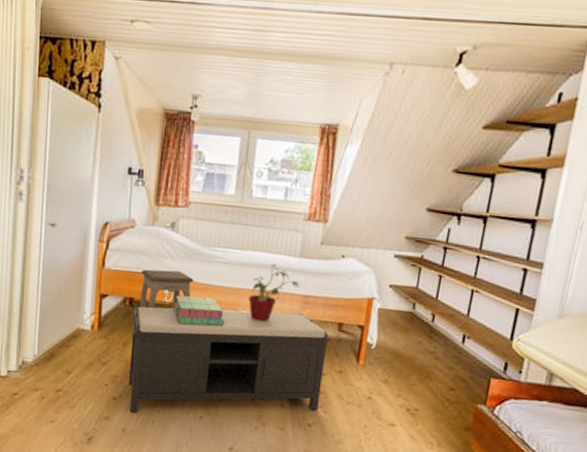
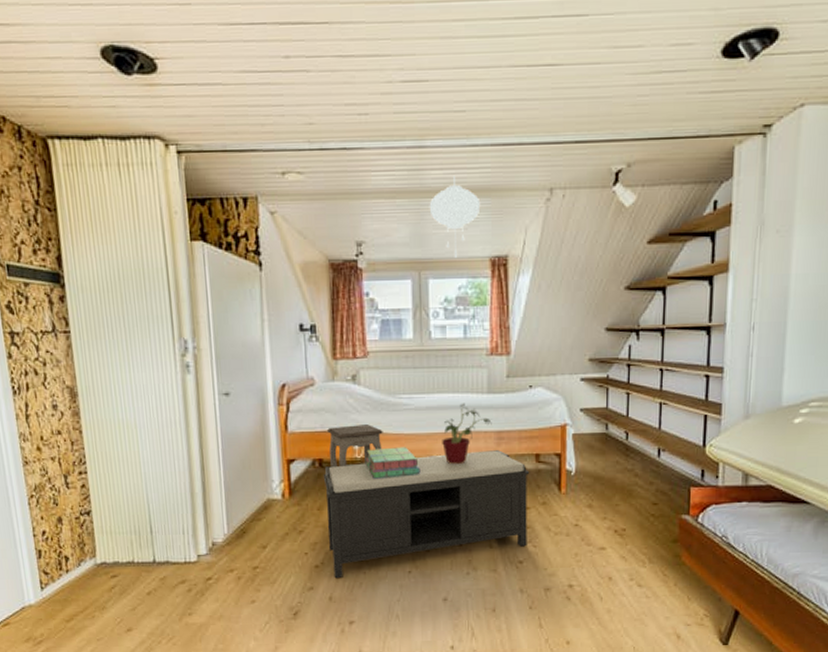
paper lantern: none [267,40,319,121] -> present [429,176,481,258]

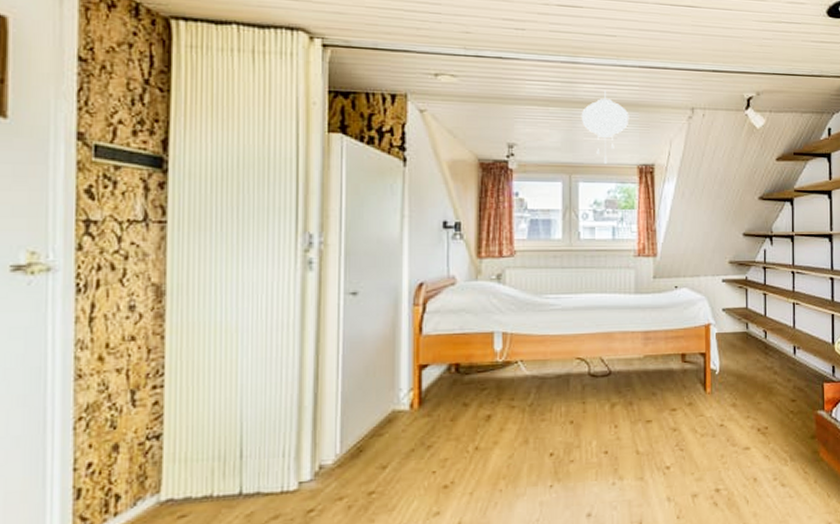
bench: present [323,450,530,579] -> none [459,351,676,500]
accent table: present [327,424,383,468] -> none [467,326,528,373]
stack of books: present [365,447,421,479] -> none [507,349,566,384]
potted plant: present [442,403,492,465] -> none [589,303,639,367]

